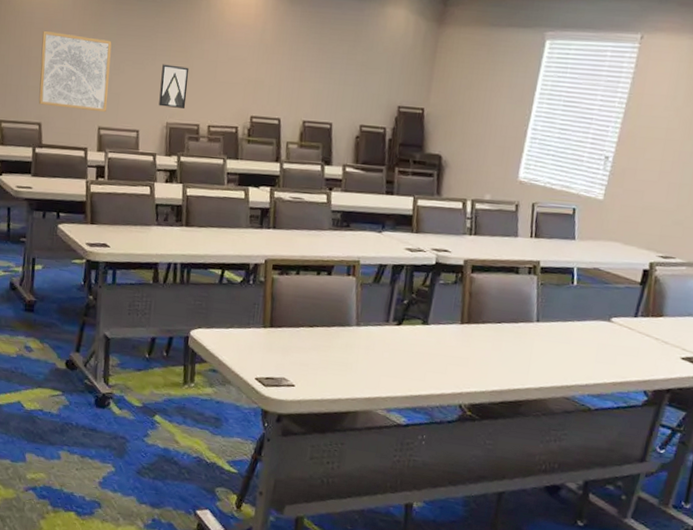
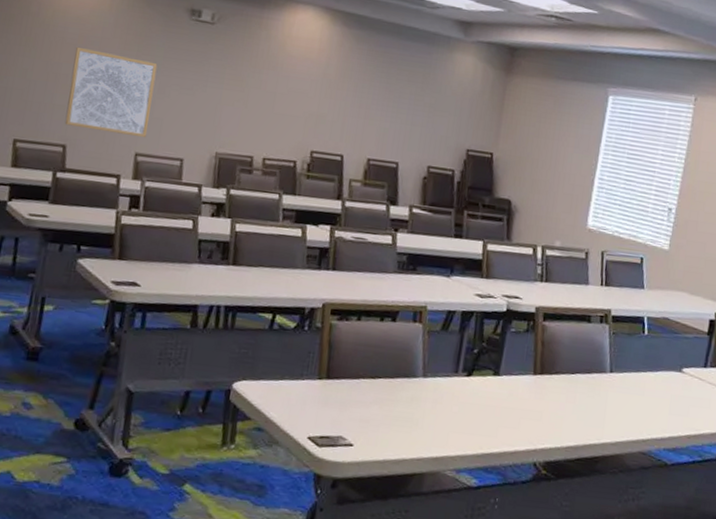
wall art: present [159,64,190,109] -> none [208,91,245,139]

